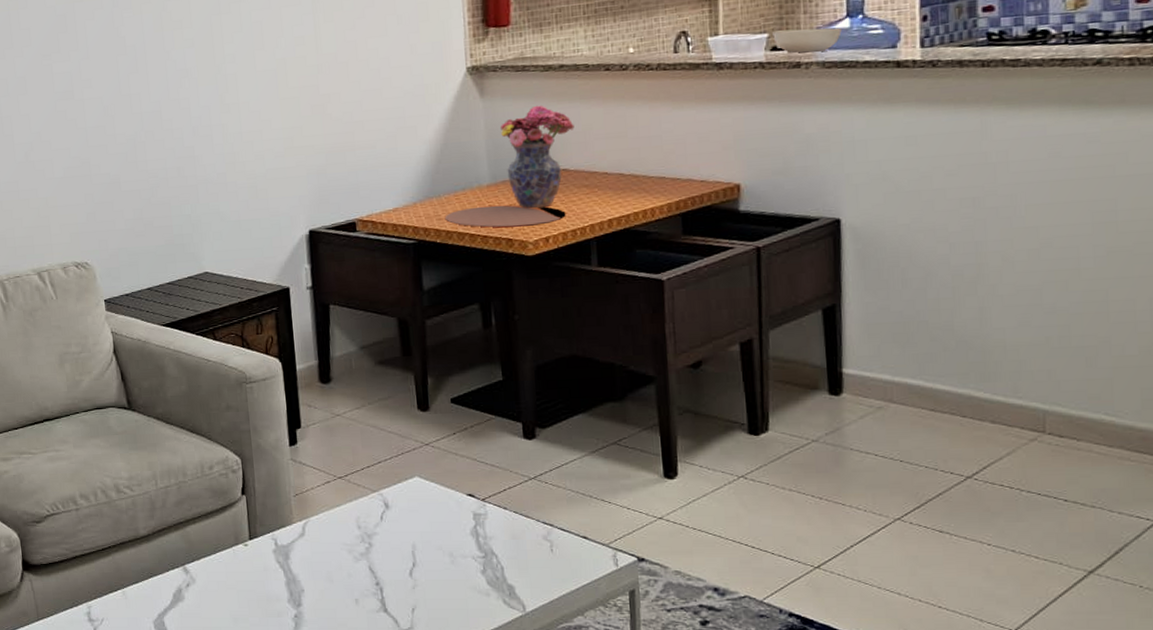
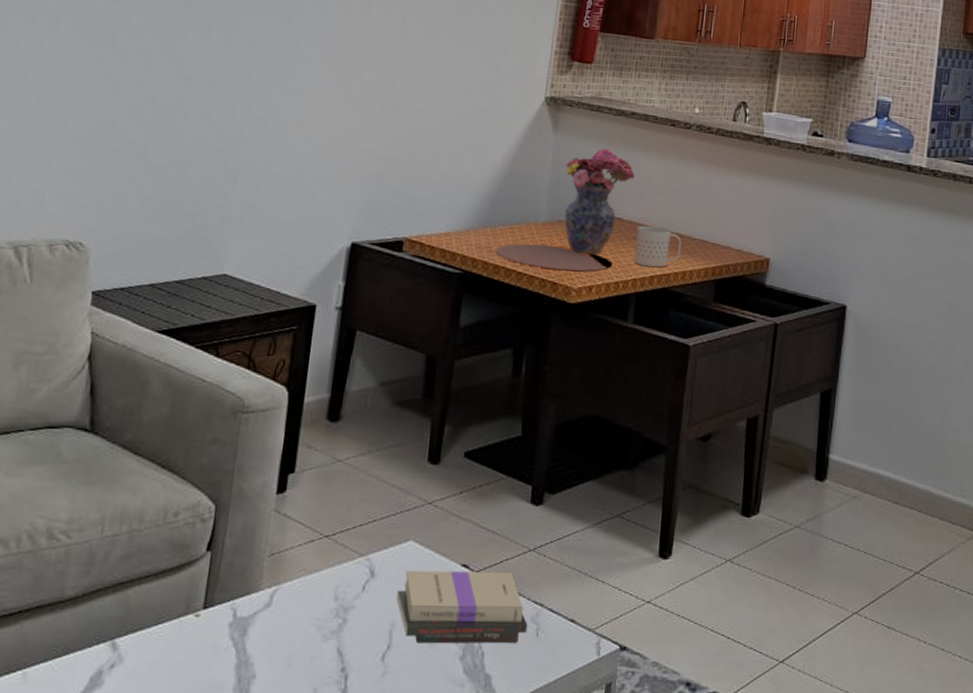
books: none [411,498,542,561] -> present [396,570,528,644]
mug: none [585,170,638,212] -> present [633,225,682,268]
bowl: present [772,27,842,54] -> none [815,118,870,146]

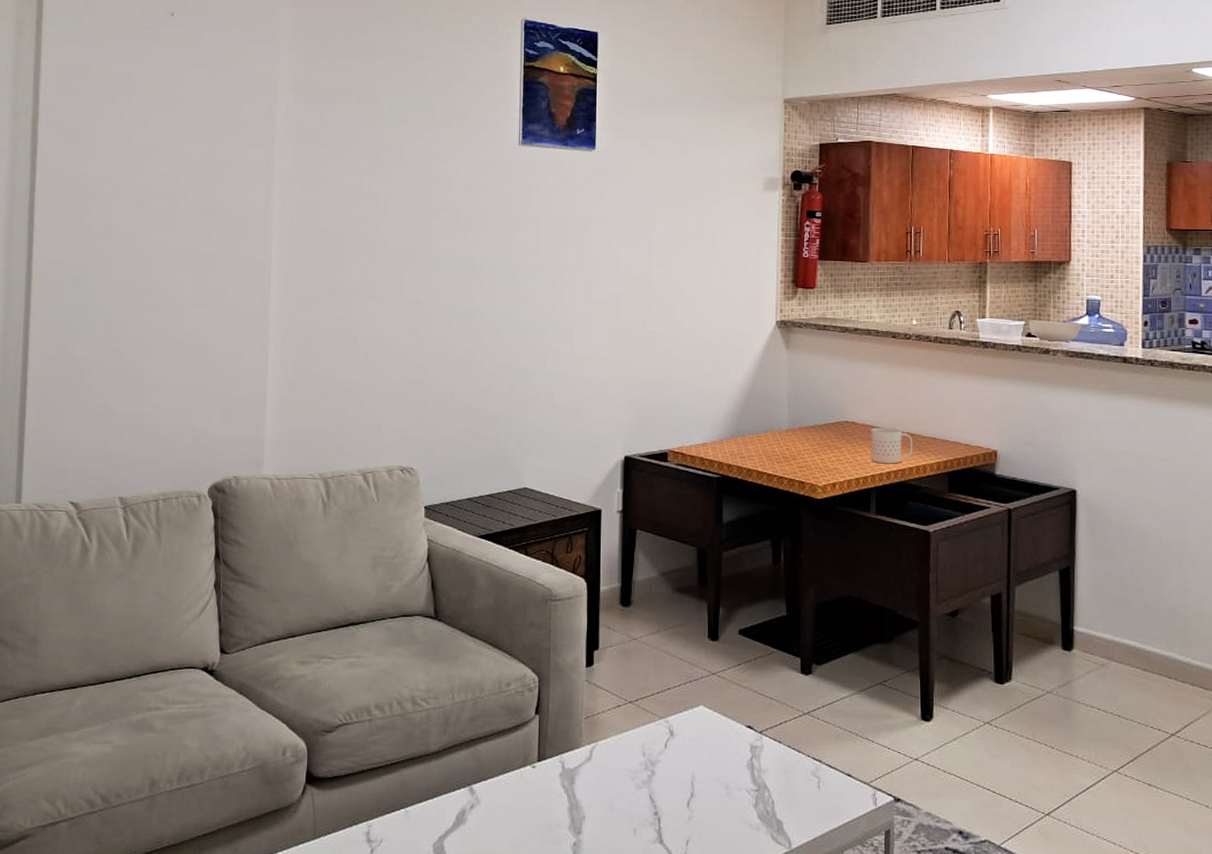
books: present [396,570,528,644] -> none [693,730,810,794]
placemat: present [495,244,613,272] -> none [747,449,852,471]
flower arrangement: present [564,148,635,255] -> none [800,362,864,456]
bowl: none [815,118,870,146] -> present [1028,320,1082,343]

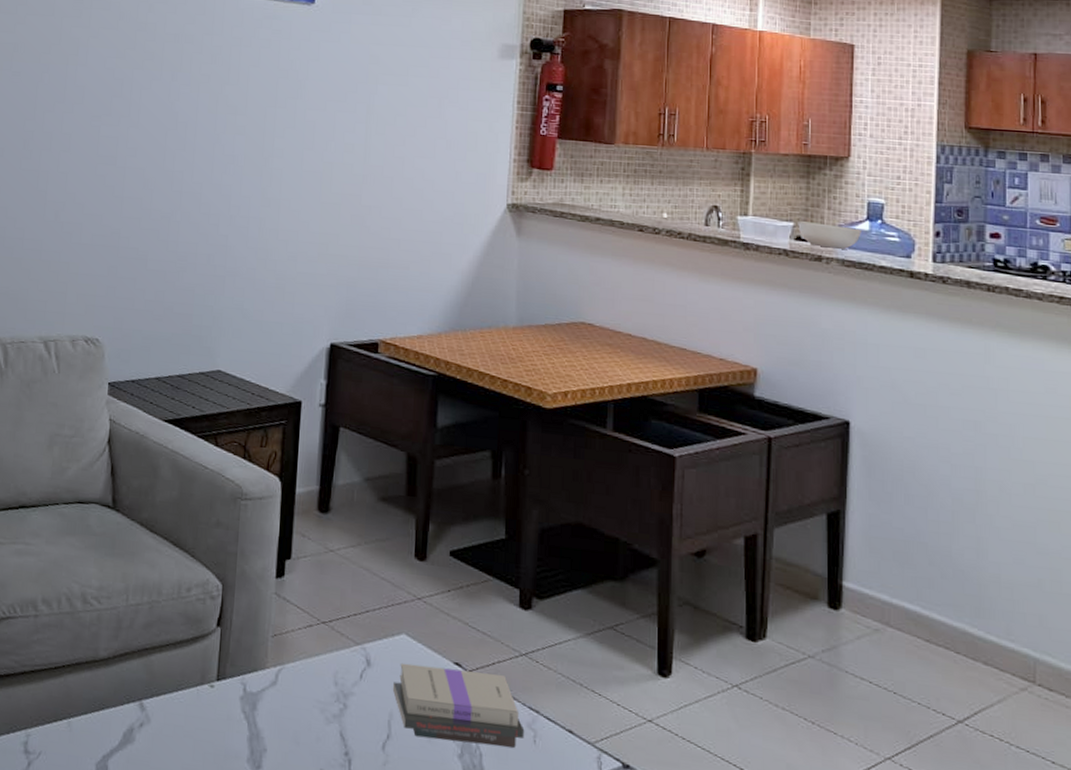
books: none [693,730,810,794] -> present [392,662,525,748]
mug: present [870,427,913,464] -> none [609,331,659,376]

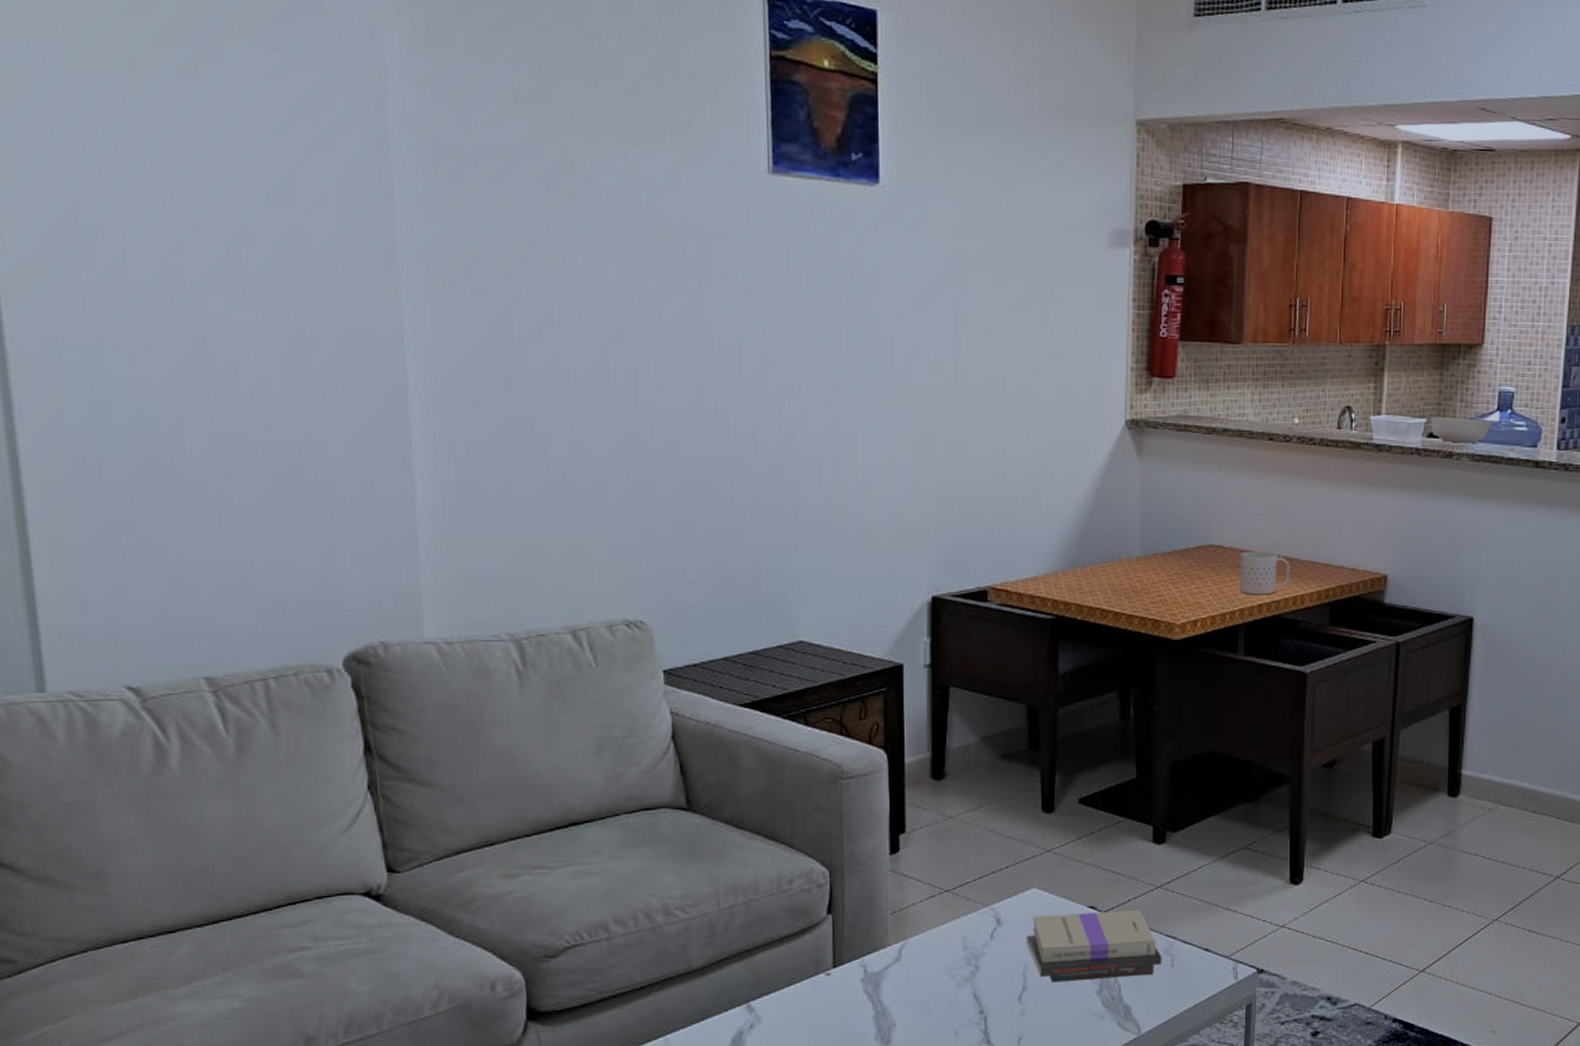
mug: none [609,331,659,376] -> present [1239,551,1290,595]

